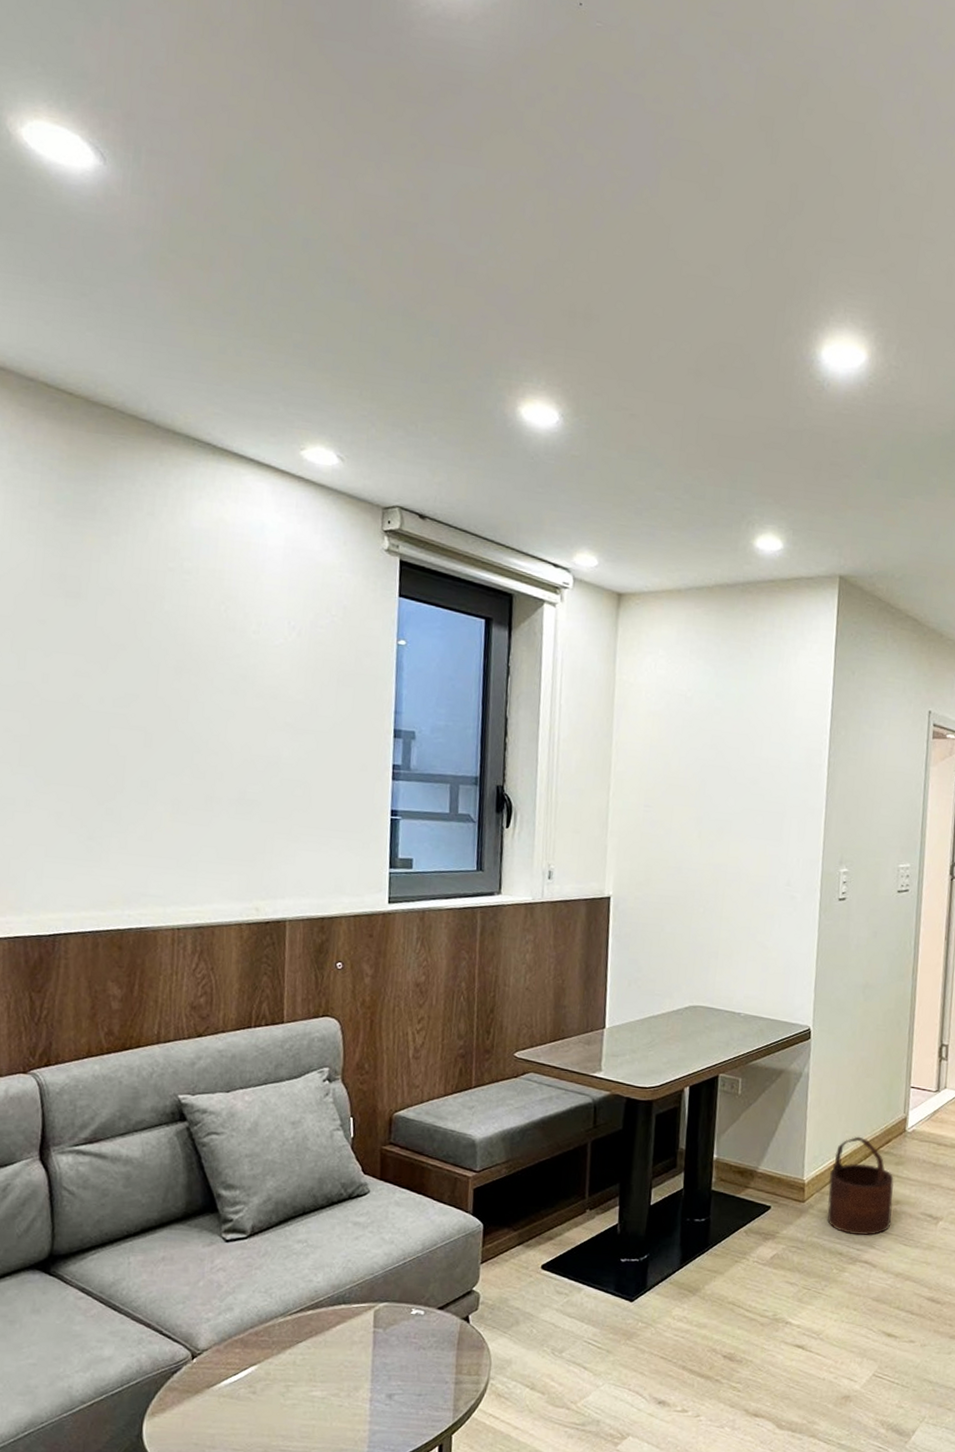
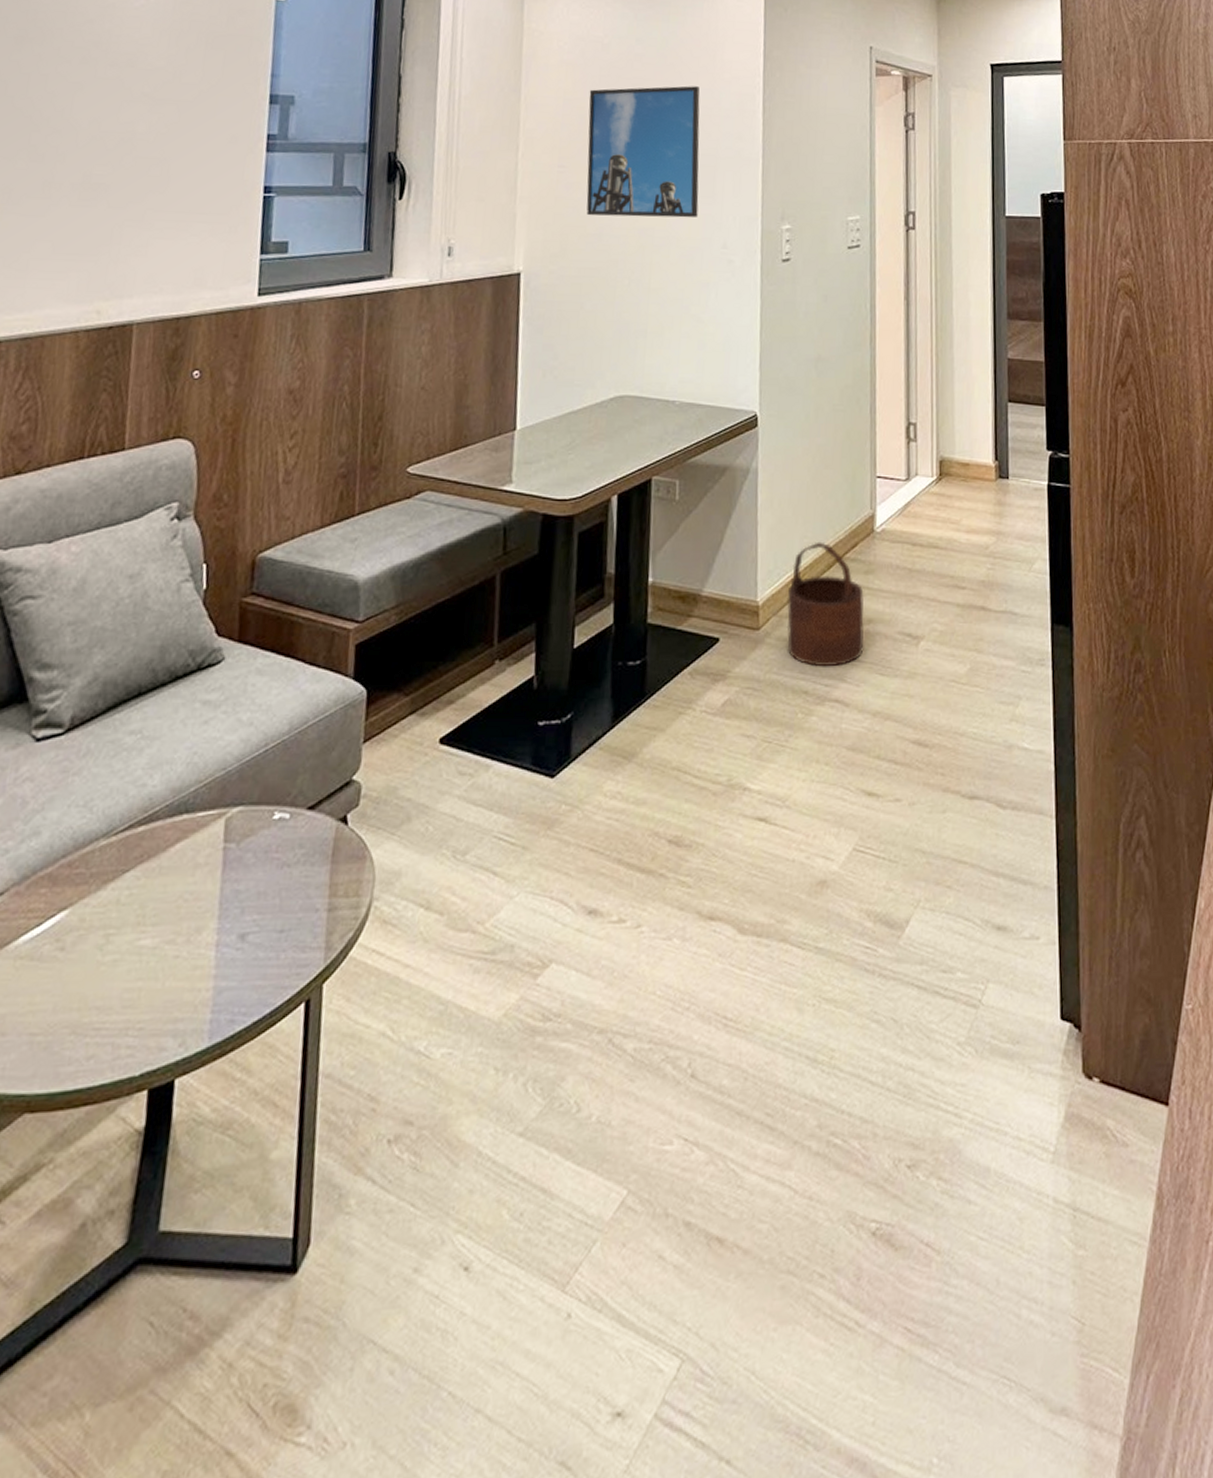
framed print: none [668,738,772,858] -> present [586,86,700,218]

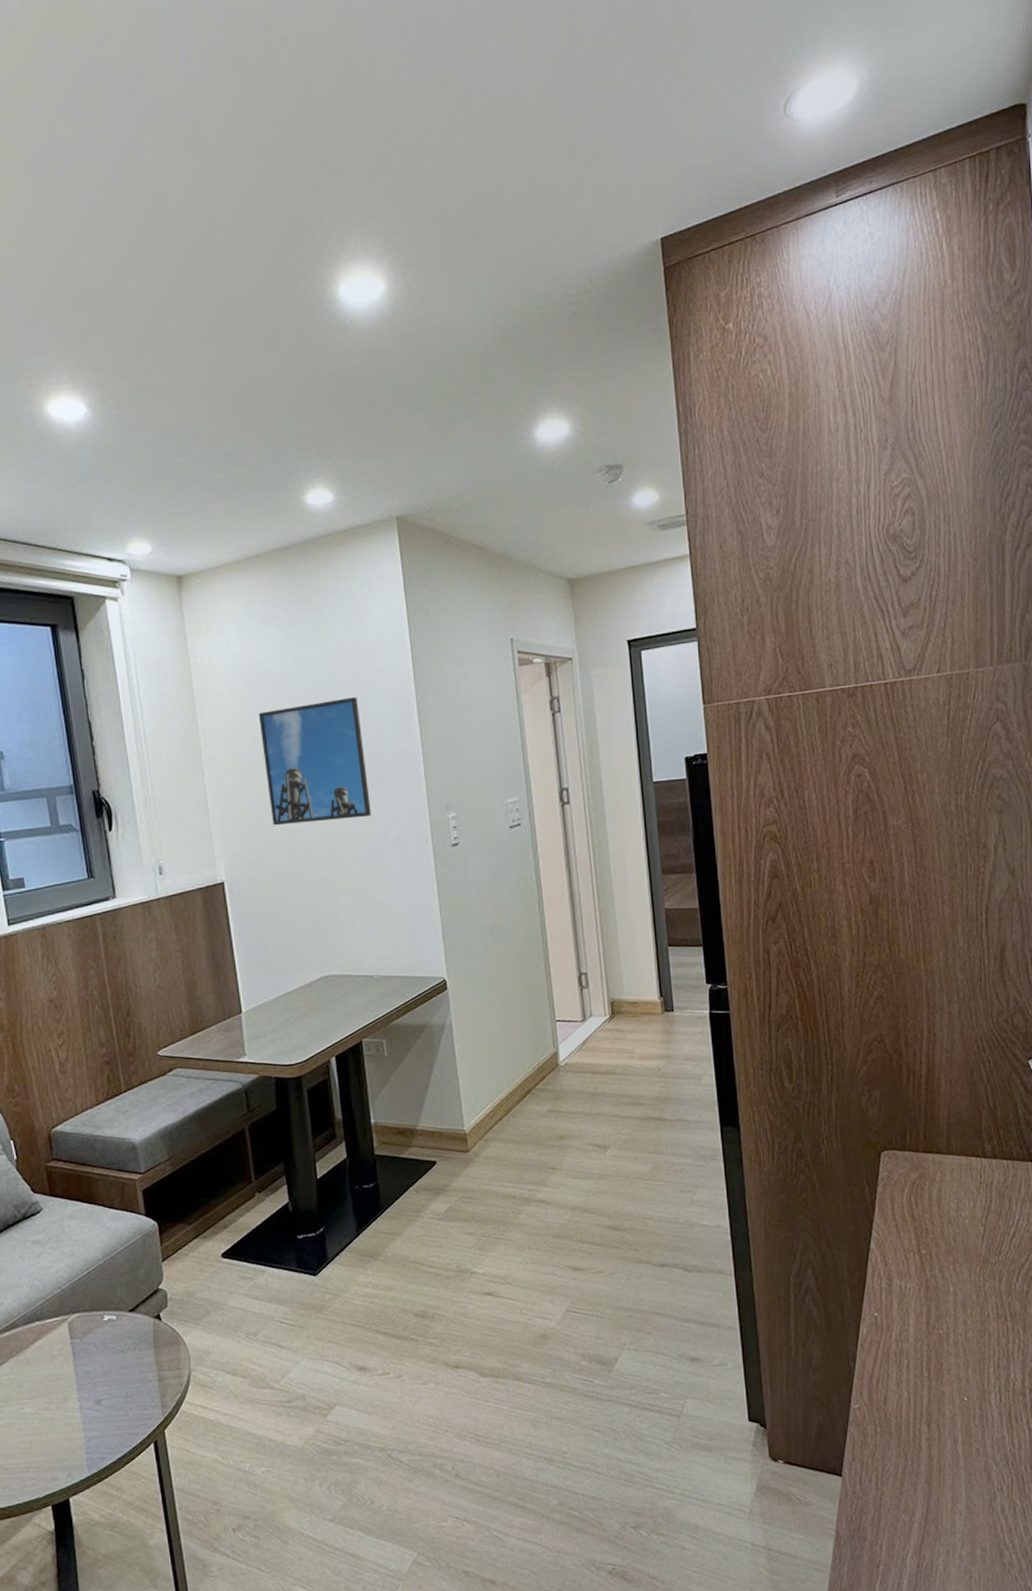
wooden bucket: present [786,541,864,667] -> none [489,1078,560,1177]

